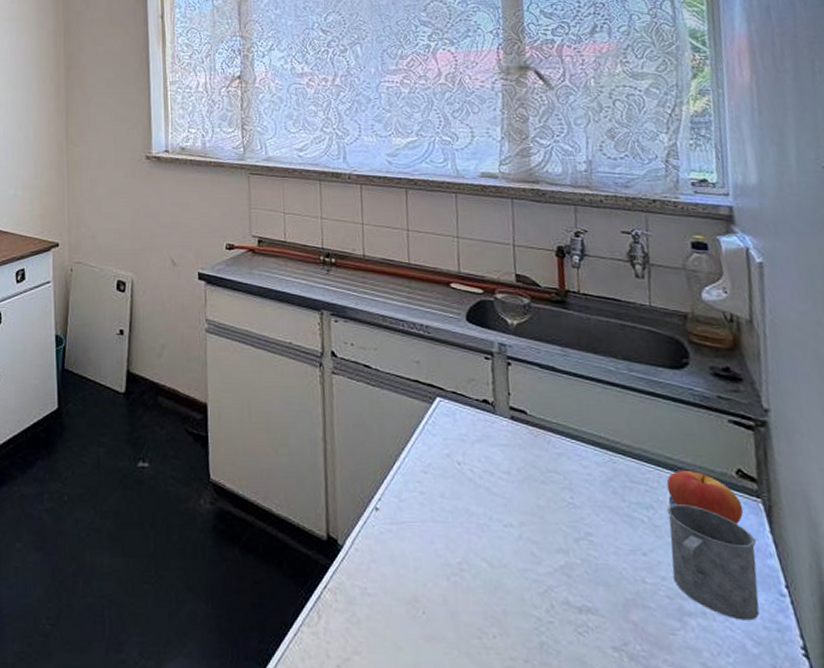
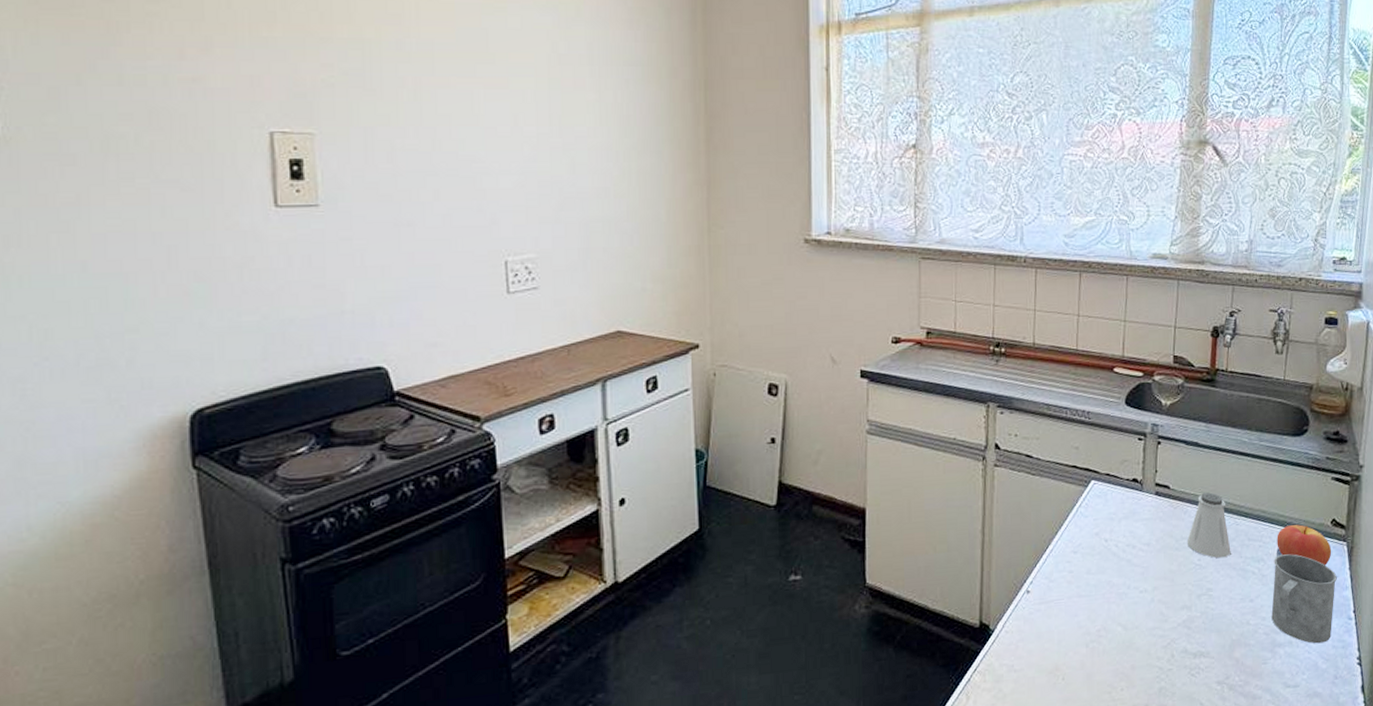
saltshaker: none [554,422,611,499] -> present [1188,492,1231,558]

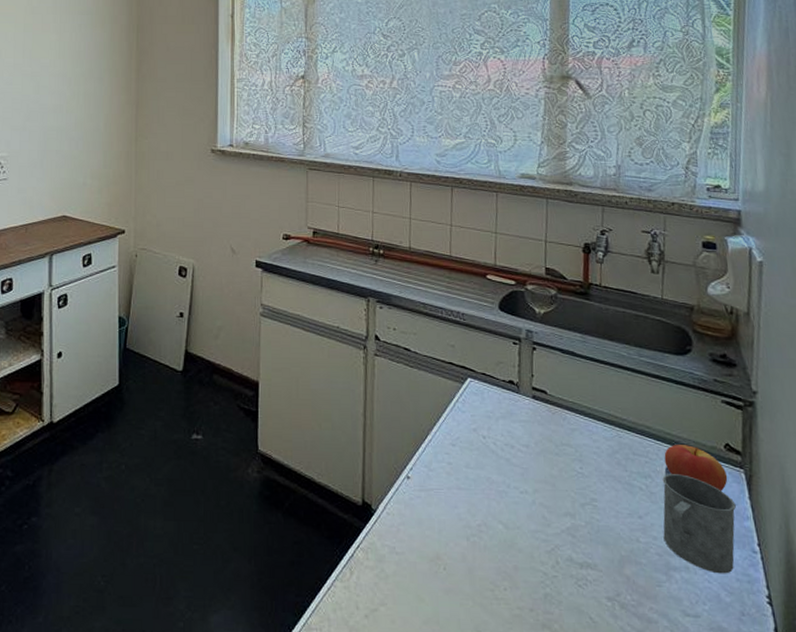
saltshaker: present [1188,492,1231,558] -> none [568,401,615,470]

